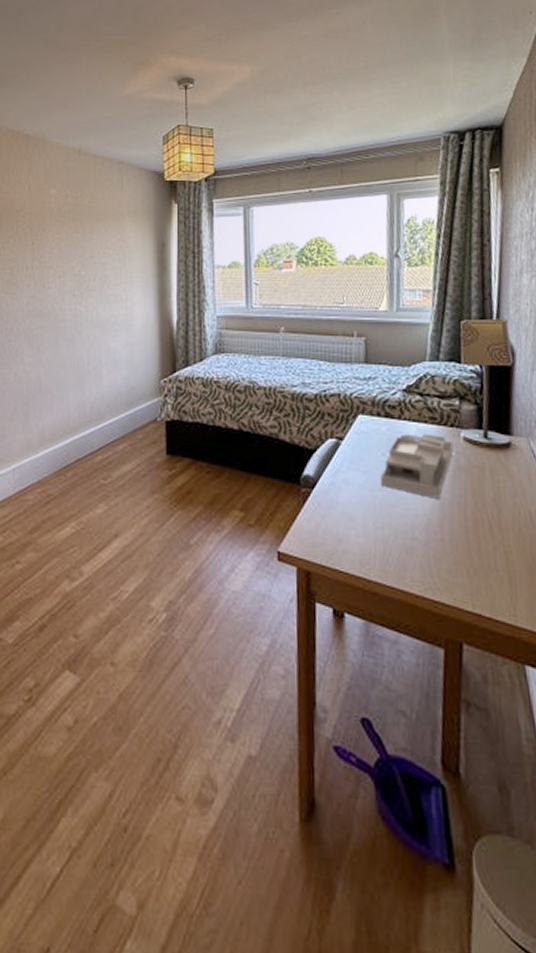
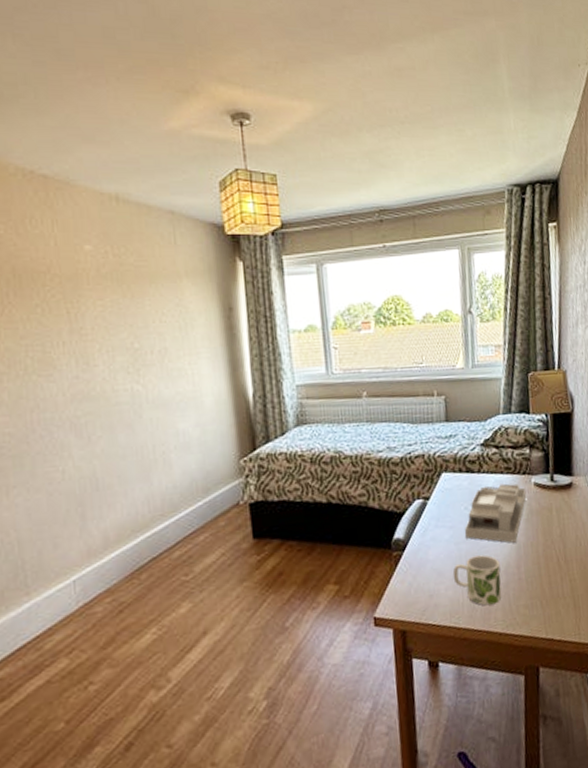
mug: none [365,506,420,562] -> present [452,555,502,606]

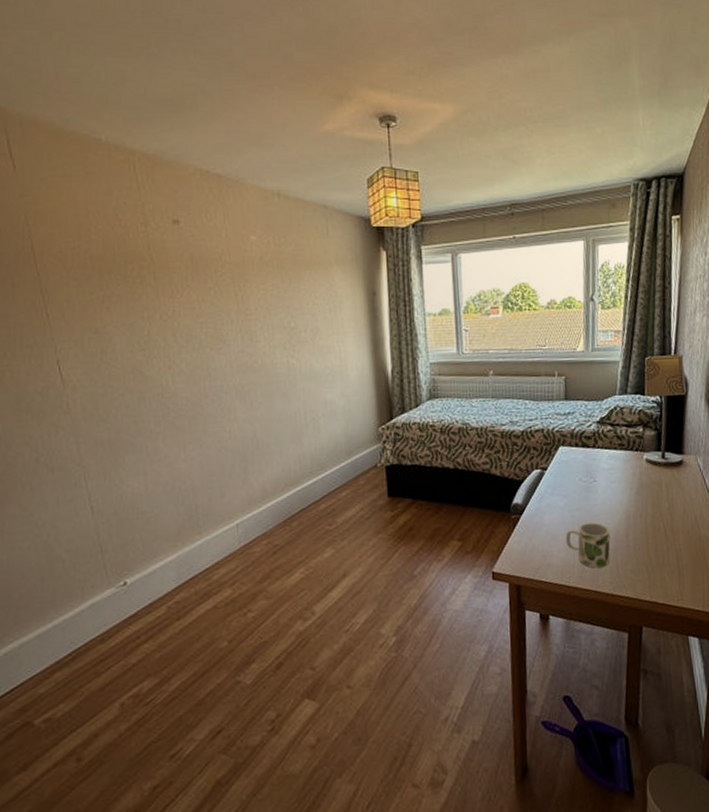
desk organizer: present [464,483,527,543] -> none [578,458,638,513]

